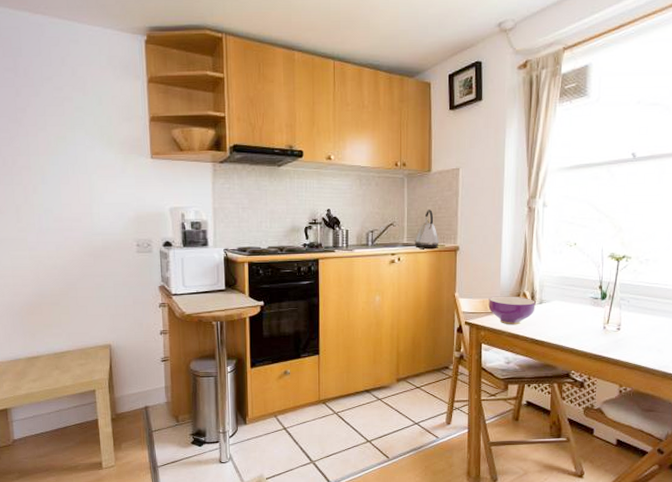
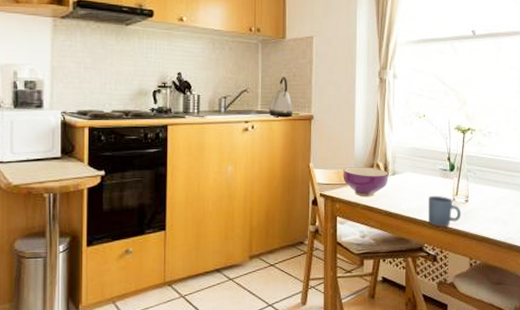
mug: none [576,323,612,356] -> present [428,195,461,228]

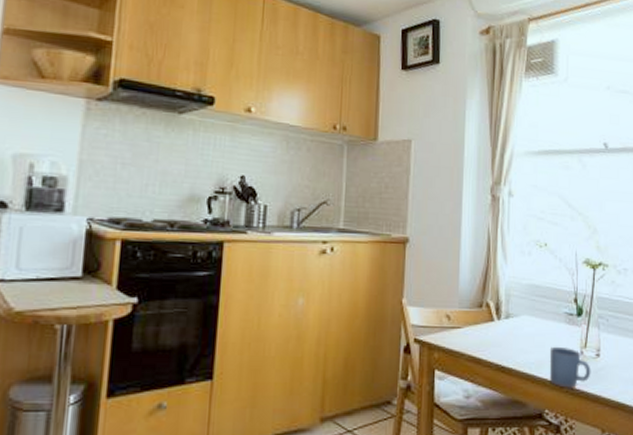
kettle: present [268,77,294,118] -> none [352,187,385,240]
bowl: present [343,167,389,197] -> none [444,305,501,346]

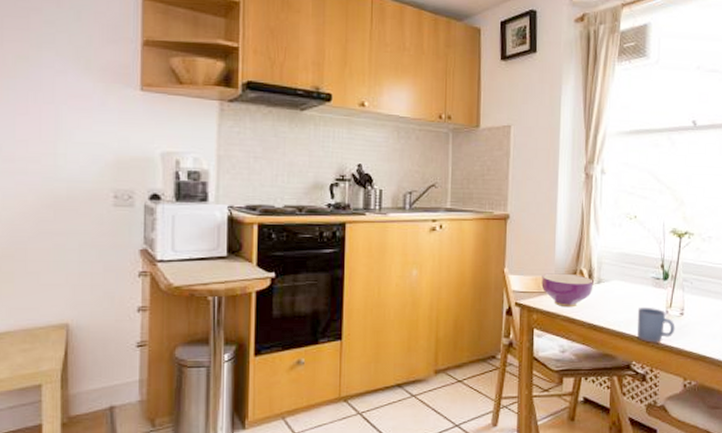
bowl: none [444,305,501,346] -> present [541,273,594,308]

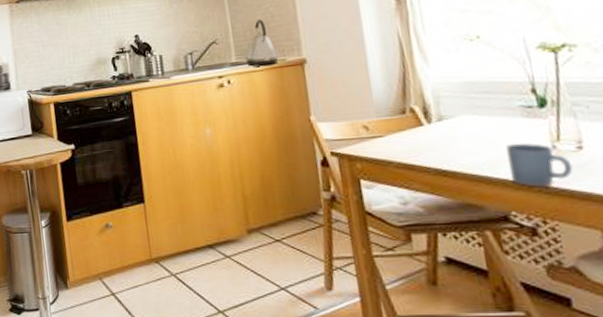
kettle: none [458,170,488,217] -> present [244,19,279,68]
bowl: present [541,273,594,308] -> none [359,113,433,153]

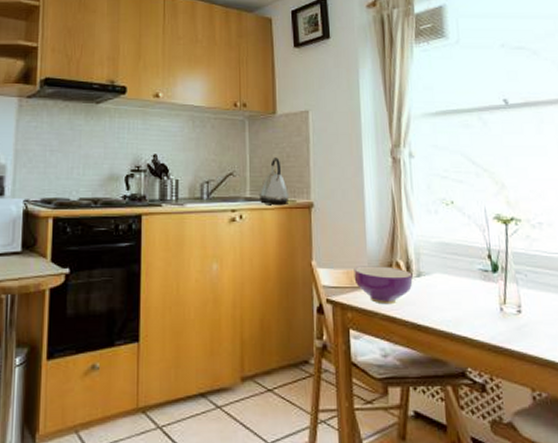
bowl: none [359,113,433,153] -> present [354,266,413,305]
mug: present [505,143,574,188] -> none [466,303,514,347]

